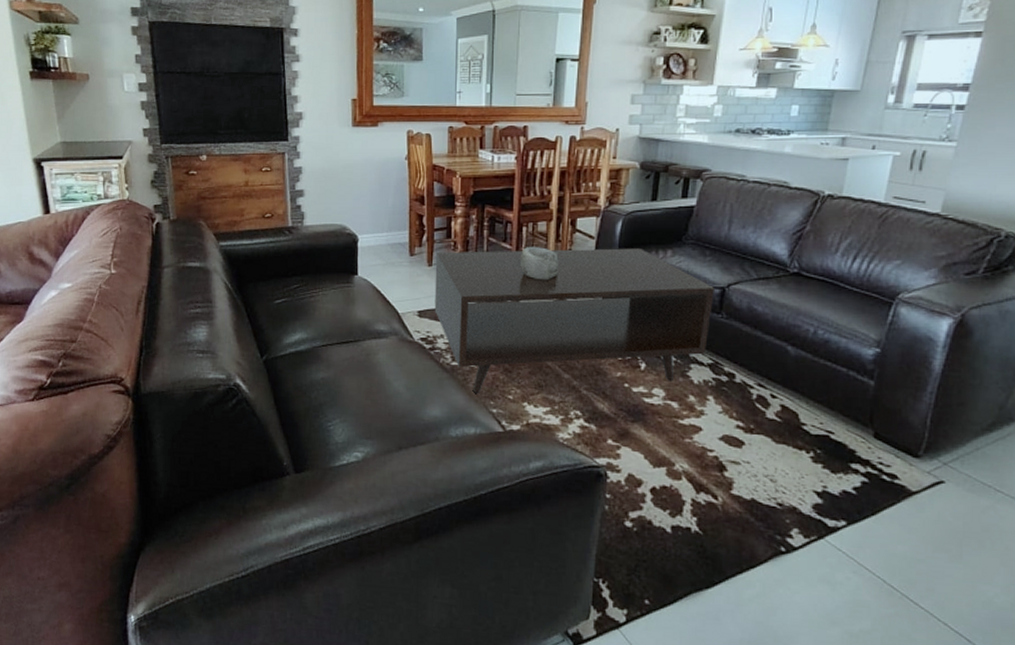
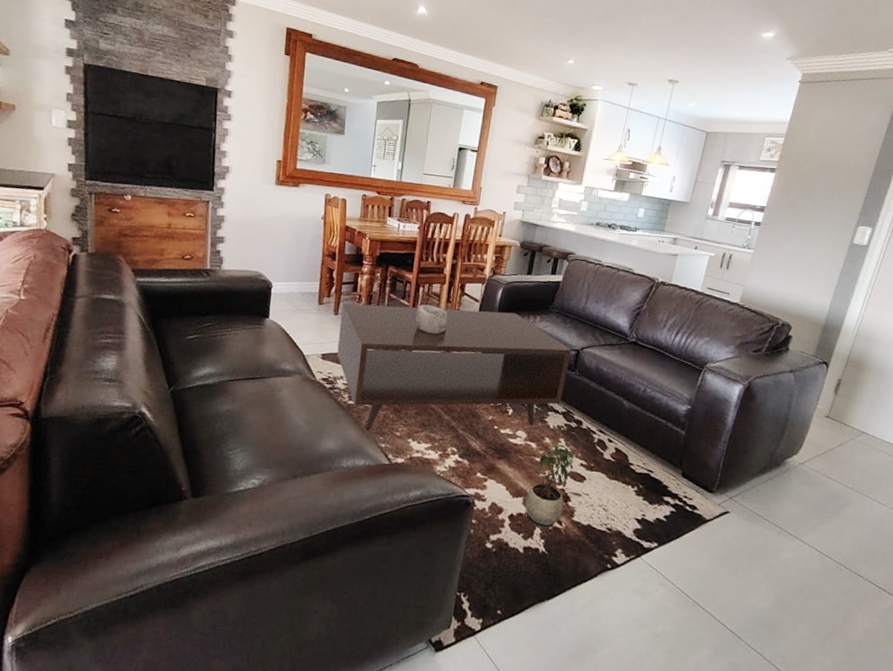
potted plant: none [670,398,727,505] -> present [525,440,574,529]

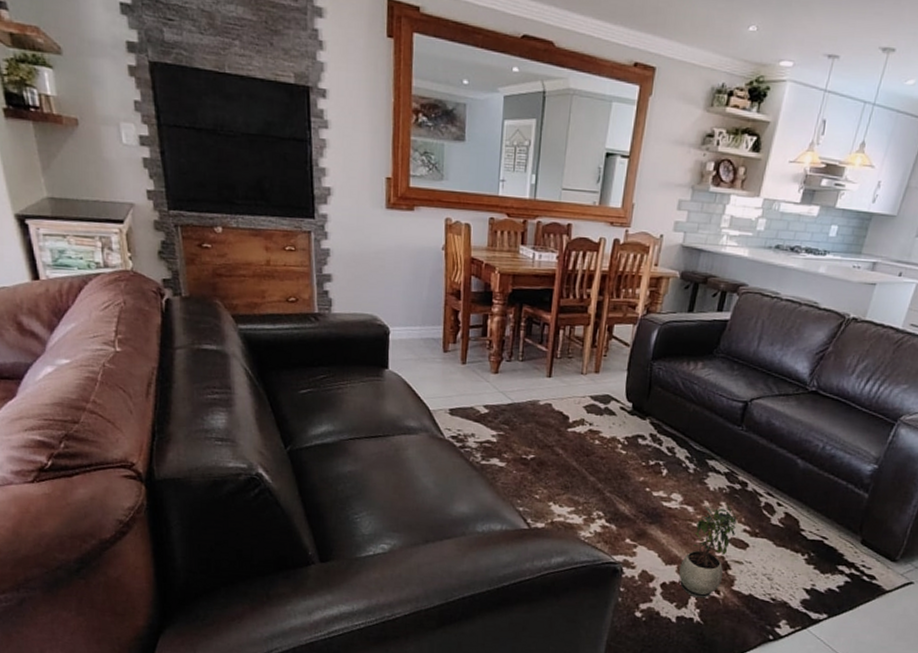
coffee table: present [337,303,571,431] -> none [466,350,738,493]
decorative bowl: present [415,304,448,335] -> none [555,349,593,385]

